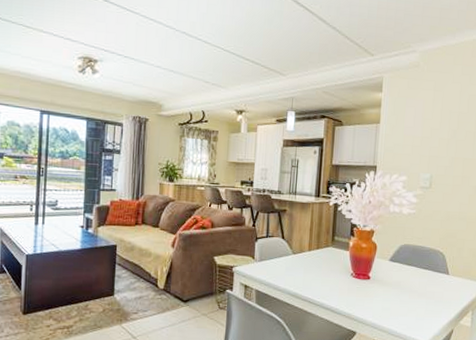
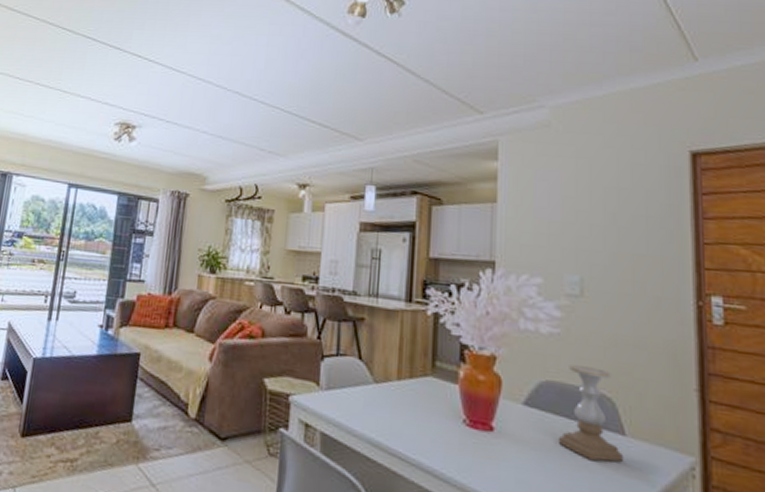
candle holder: none [409,233,446,292] -> present [557,365,623,463]

